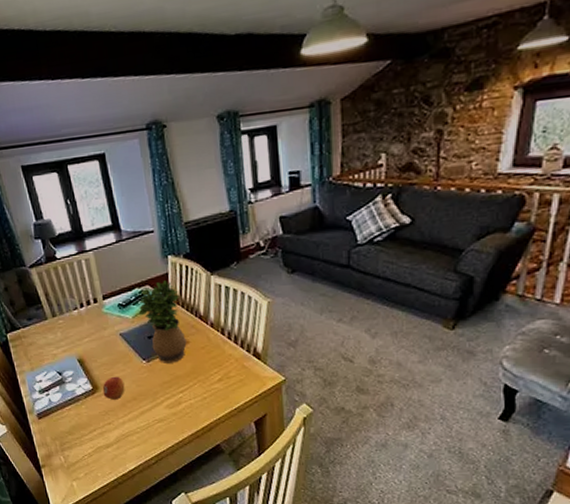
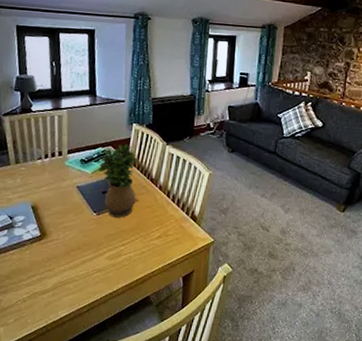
fruit: present [102,376,125,400] -> none [49,225,72,248]

